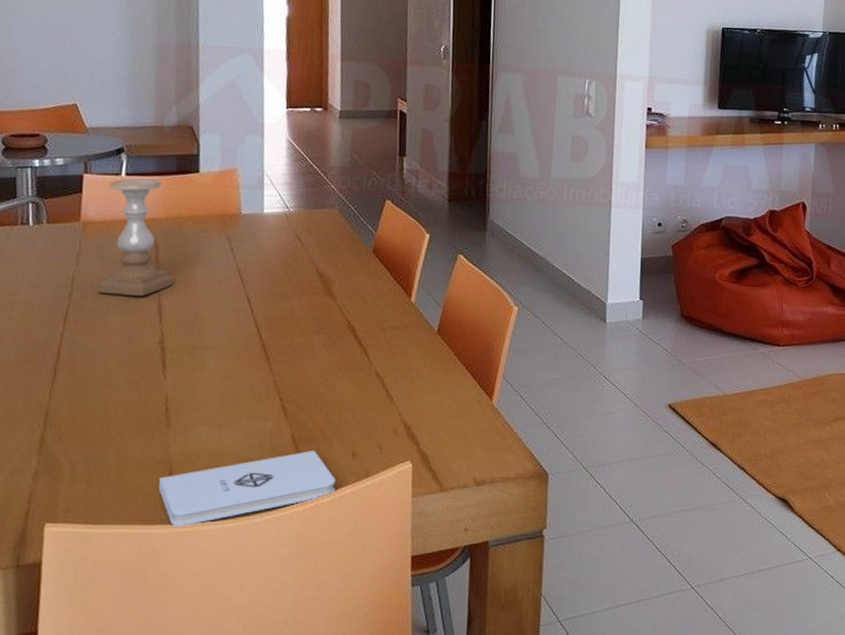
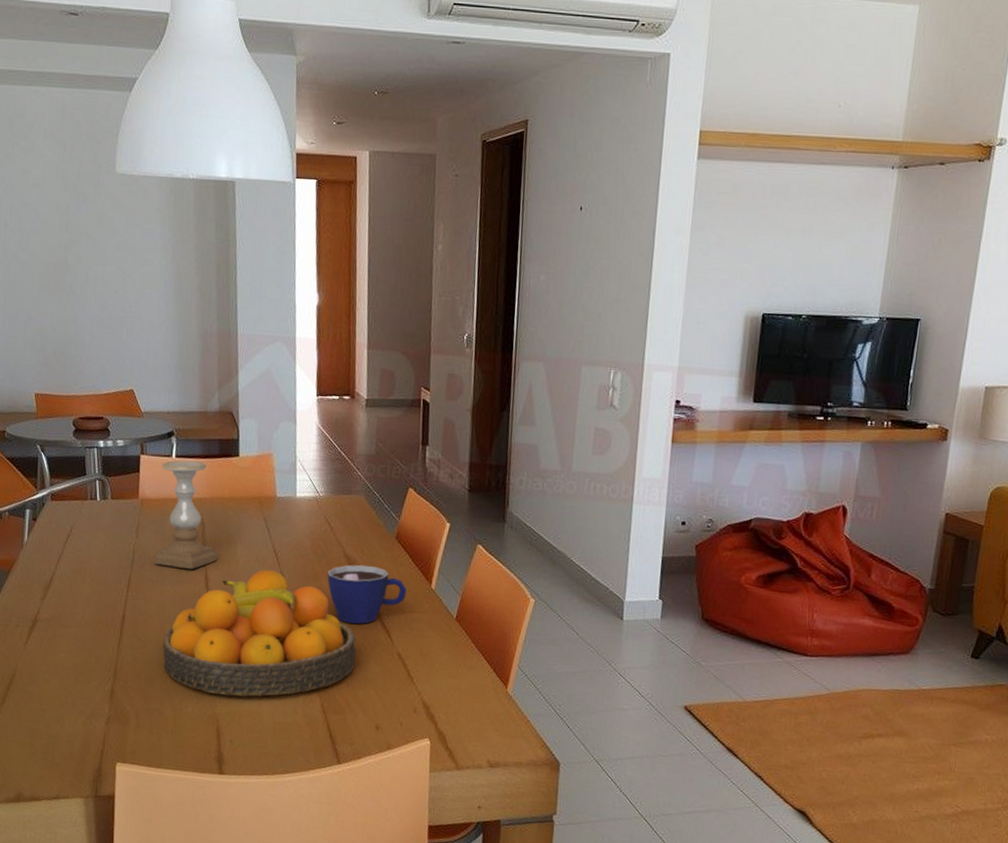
fruit bowl: none [106,291,331,434] -> present [163,569,356,697]
notepad: present [158,451,336,527] -> none [207,720,361,777]
cup: none [298,281,385,345] -> present [327,564,407,625]

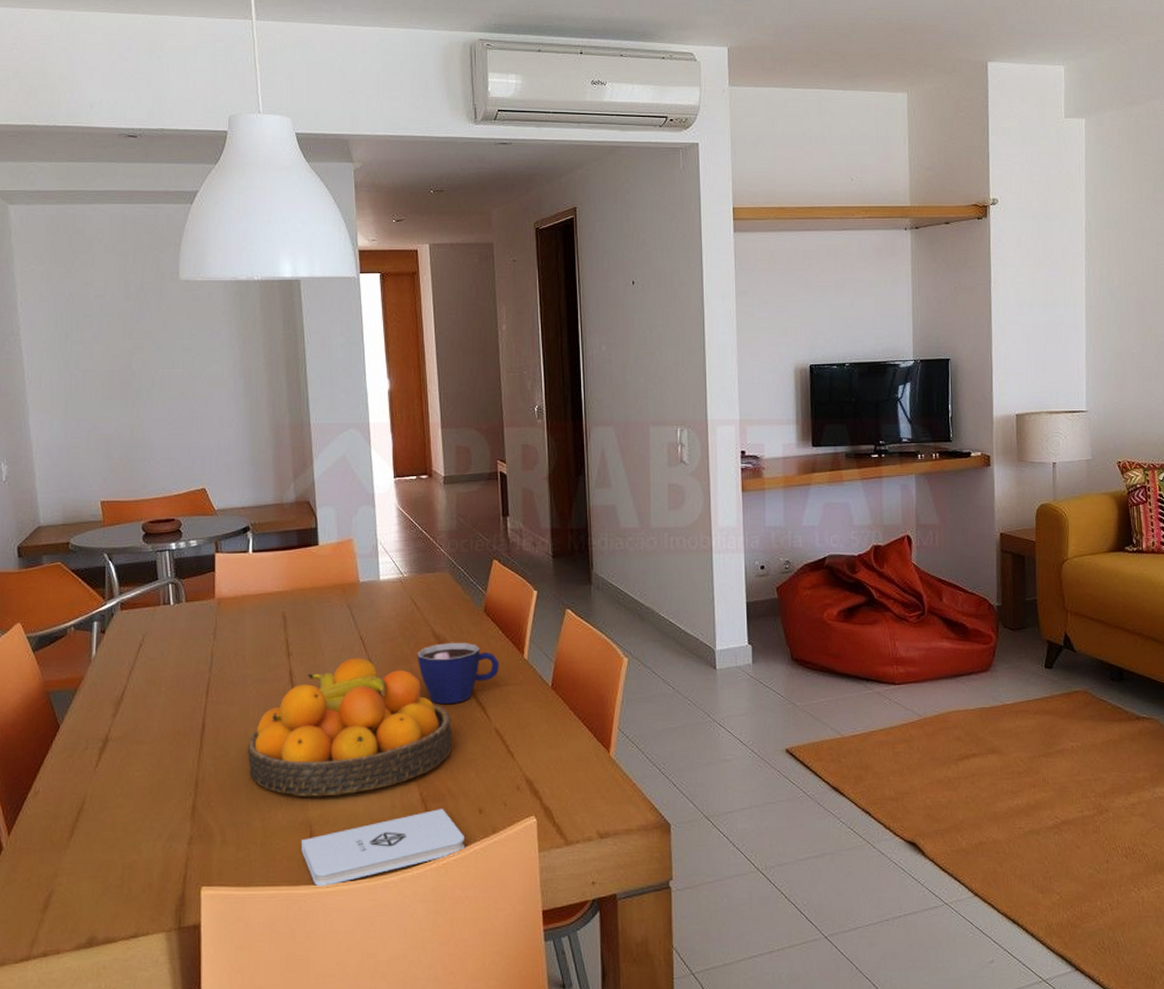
candle holder: present [154,460,218,570] -> none [234,554,302,667]
notepad: none [207,720,361,777] -> present [300,809,466,887]

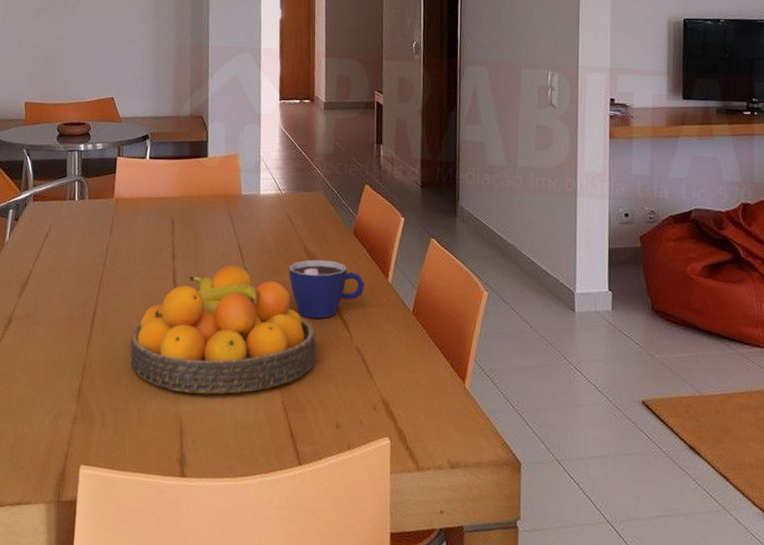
notepad: present [300,809,466,887] -> none [171,419,321,481]

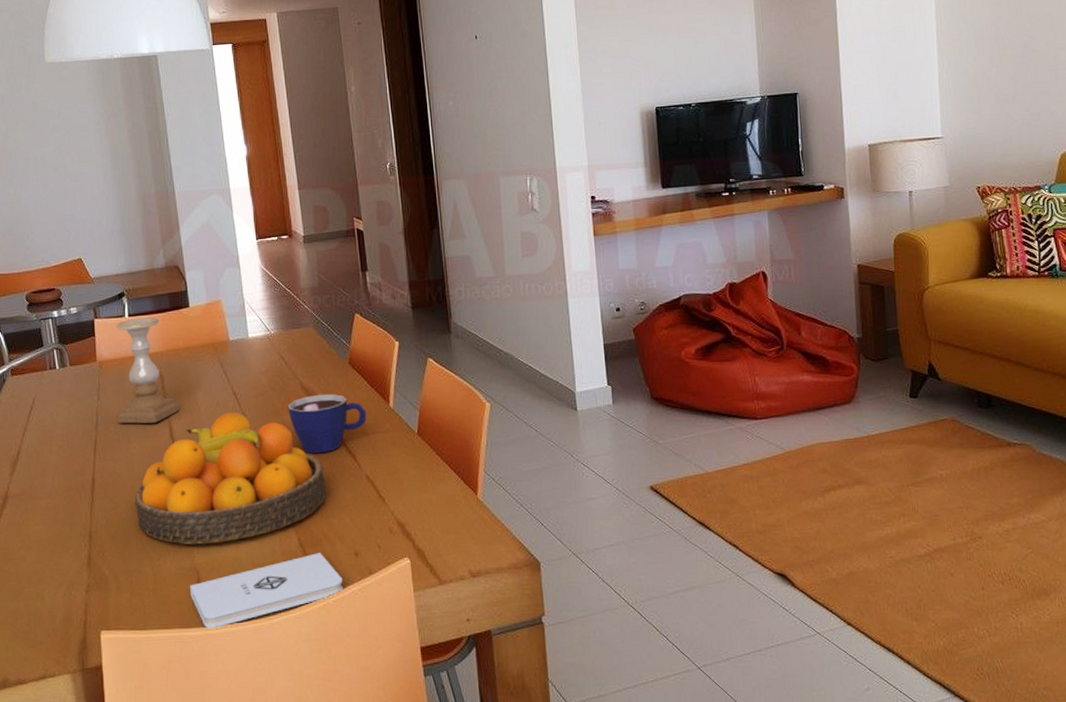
candle holder: none [125,161,186,267] -> present [115,317,180,424]
notepad: none [171,419,321,481] -> present [189,553,344,629]

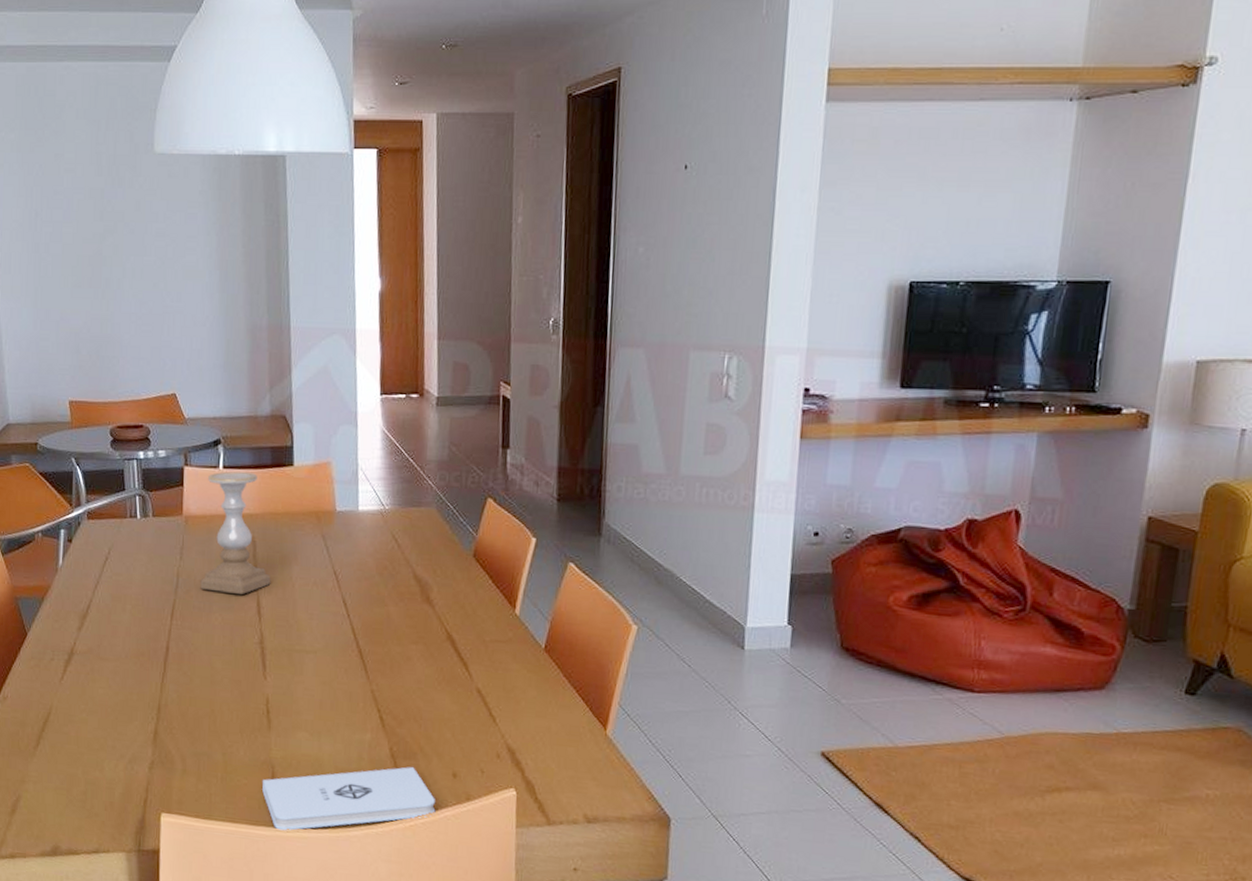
fruit bowl: present [135,411,326,545] -> none [211,593,429,739]
cup: present [287,394,366,454] -> none [395,587,486,656]

